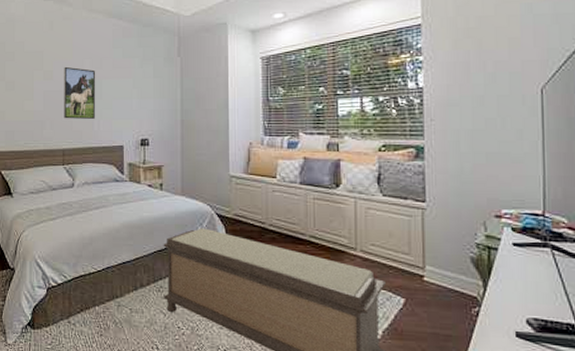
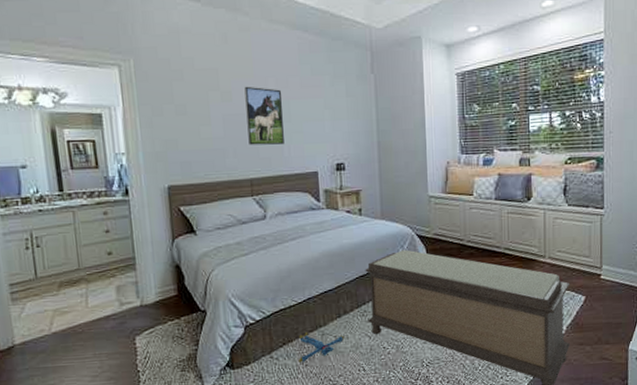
plush toy: none [94,300,140,332] -> present [298,331,345,363]

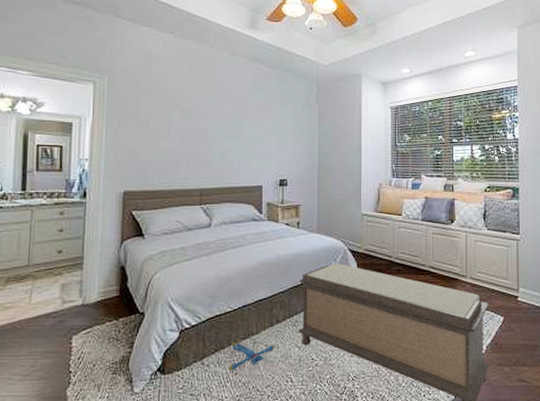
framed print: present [244,86,284,145] -> none [202,106,236,159]

